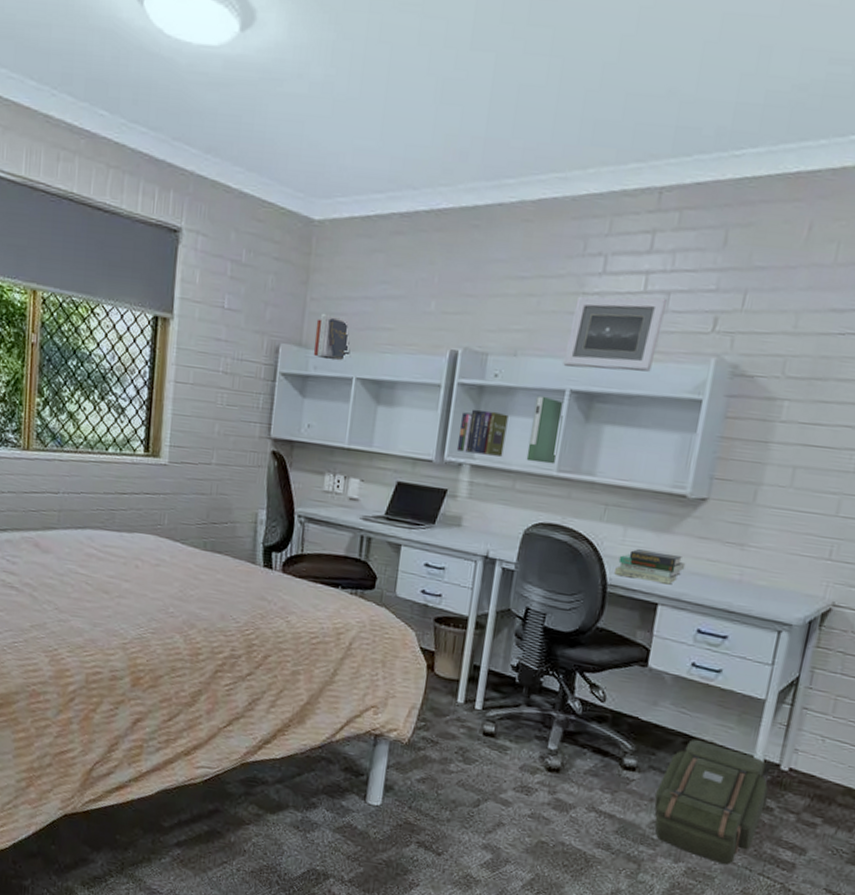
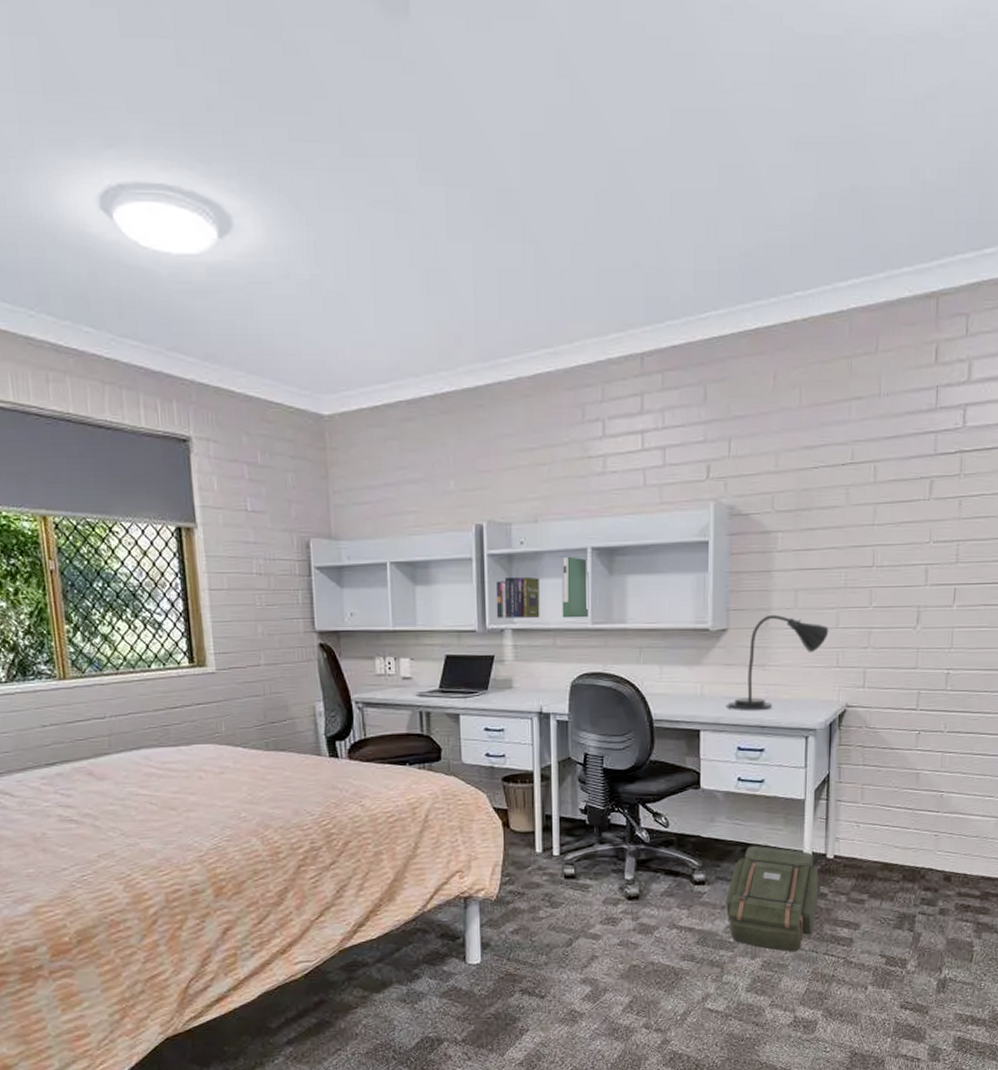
books: present [313,313,351,361] -> none [342,504,382,548]
picture frame: present [563,296,668,372] -> none [581,453,664,526]
books: present [614,549,686,585] -> none [658,683,718,712]
desk lamp: none [690,490,827,595] -> present [725,614,829,711]

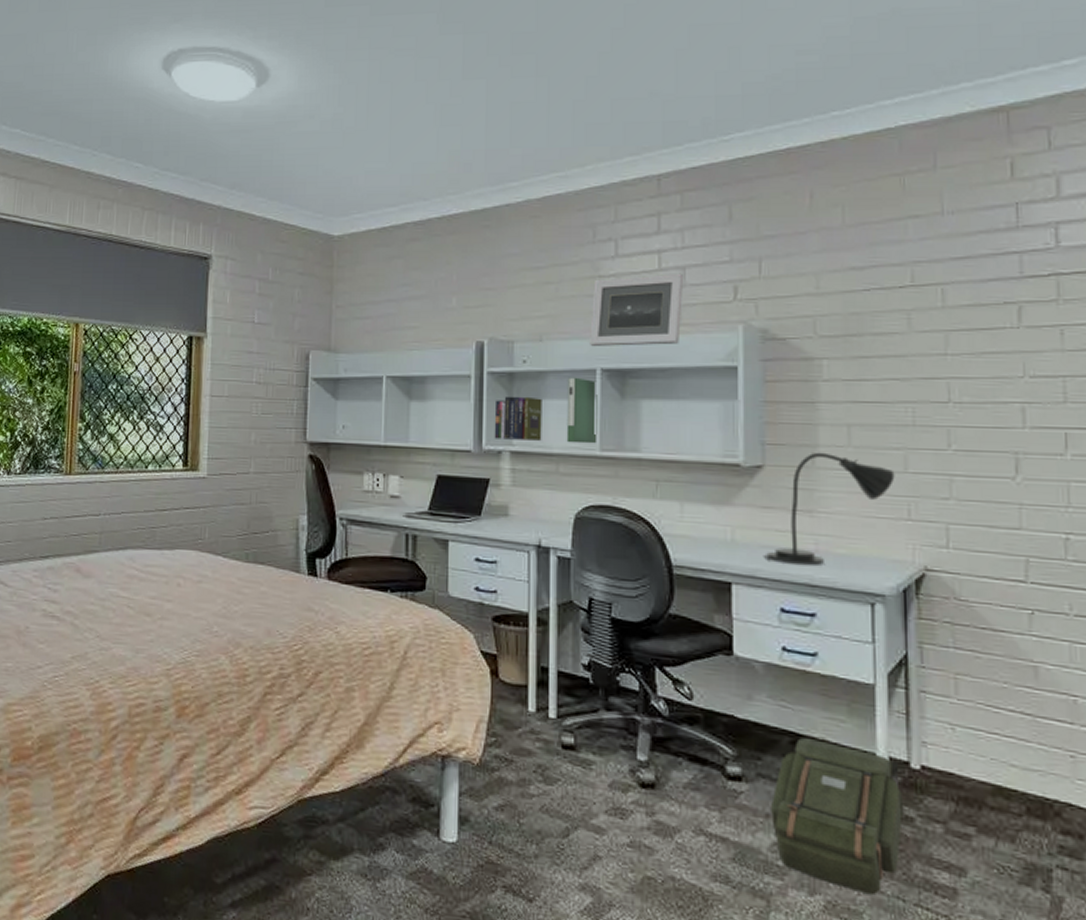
picture frame: none [581,453,664,526] -> present [590,273,684,346]

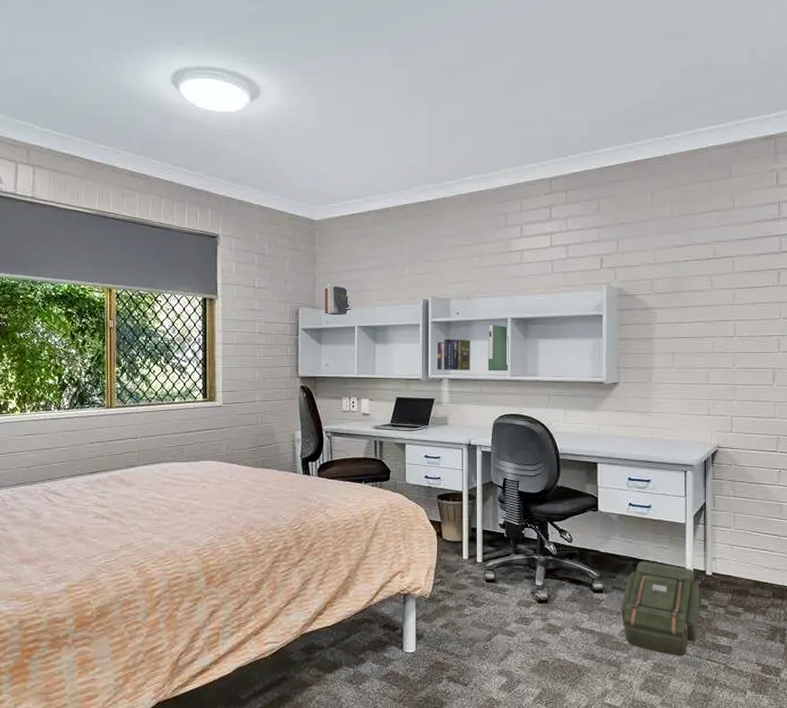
books: none [342,318,380,362] -> present [324,283,352,316]
picture frame: present [590,273,684,346] -> none [503,249,567,302]
desk lamp: present [763,452,895,567] -> none [617,372,701,449]

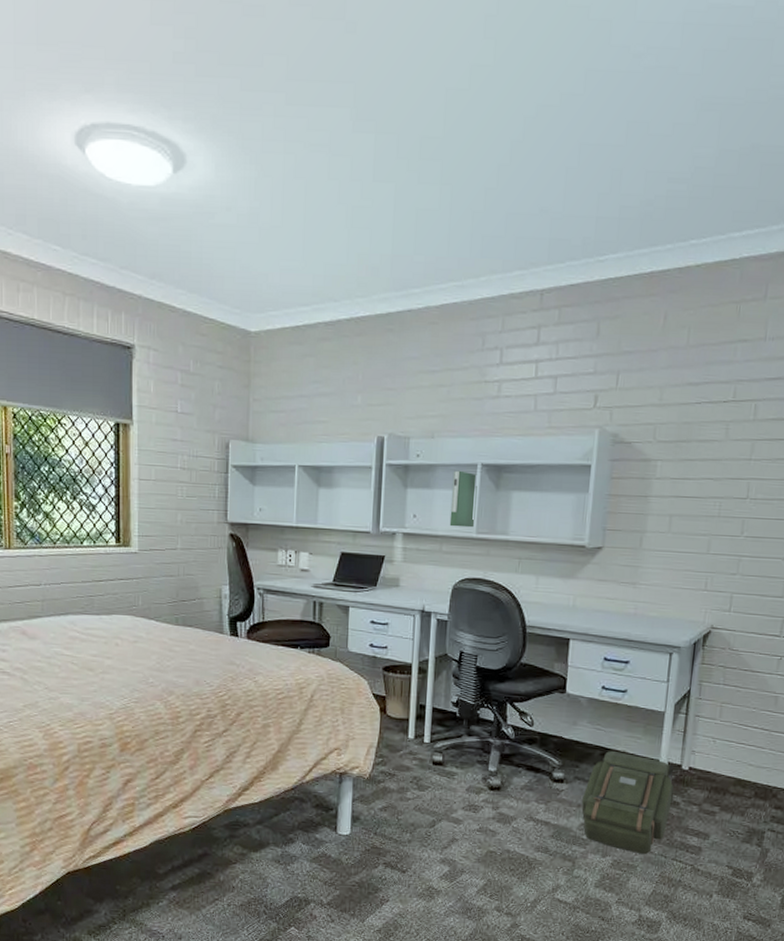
books: present [324,283,352,316] -> none [259,411,292,452]
books: present [437,339,470,370] -> none [389,485,431,524]

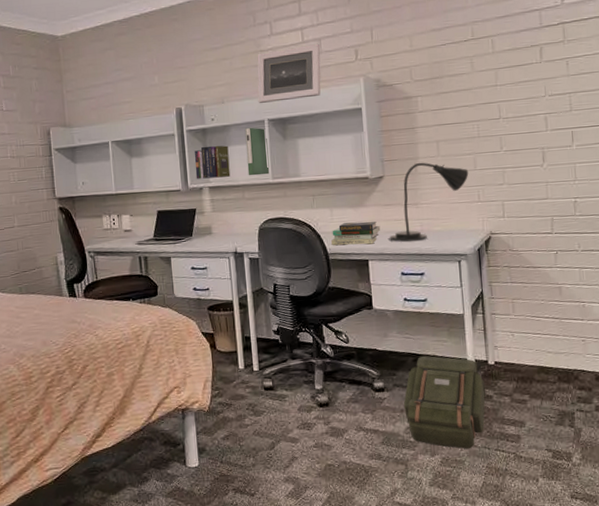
books: none [389,485,431,524] -> present [194,145,231,179]
picture frame: none [473,381,556,445] -> present [257,43,321,103]
books: none [532,594,590,622] -> present [331,221,381,246]
desk lamp: none [595,536,700,626] -> present [387,162,469,243]

